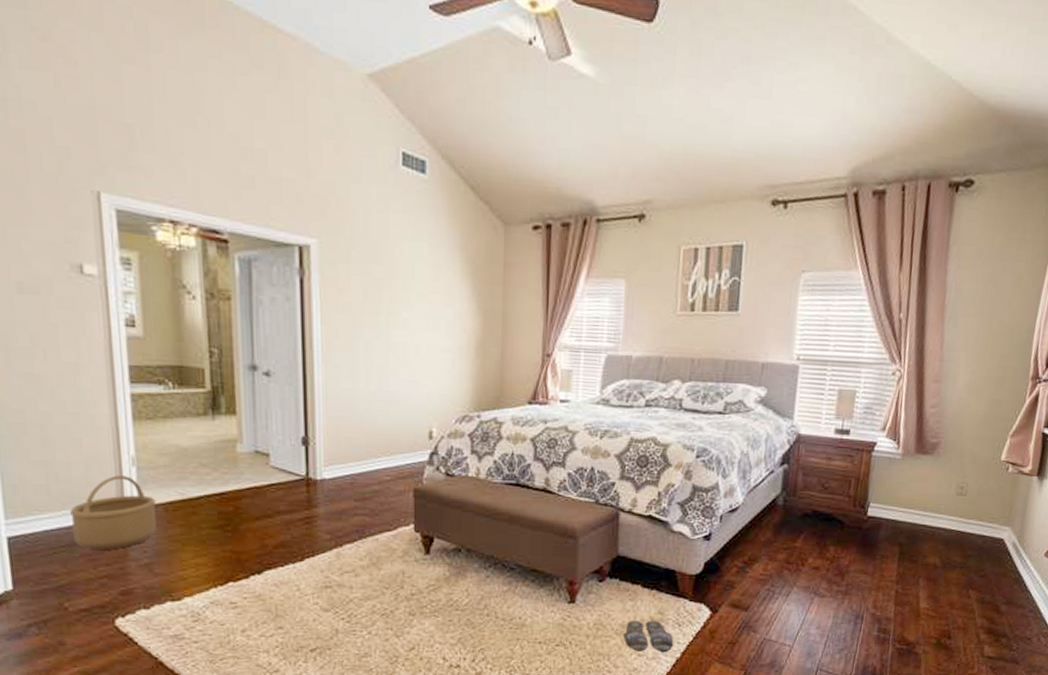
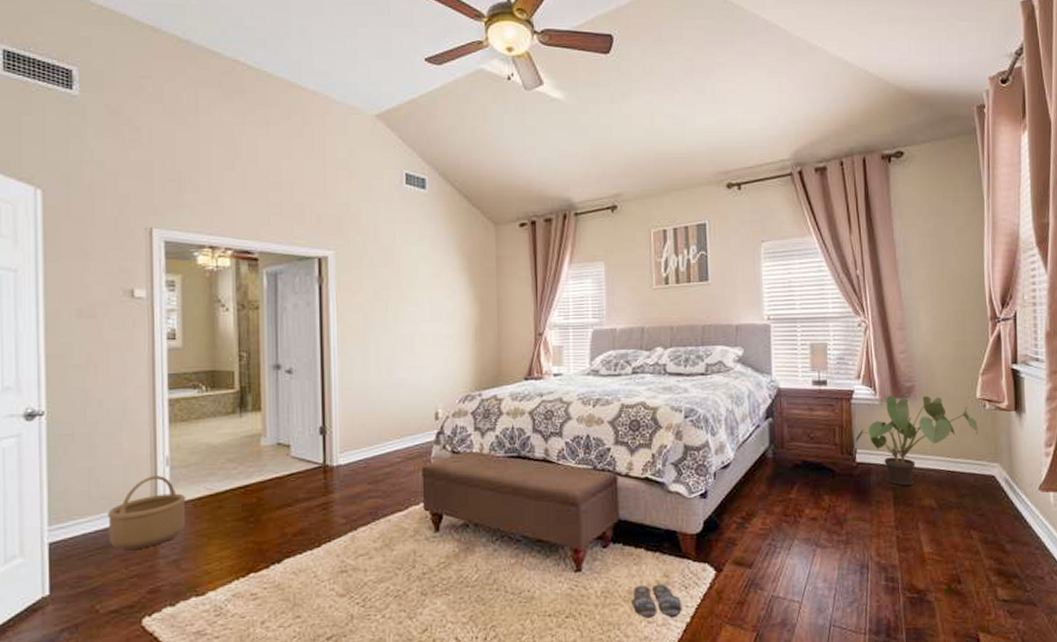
house plant: none [870,451,997,544] -> present [855,396,978,487]

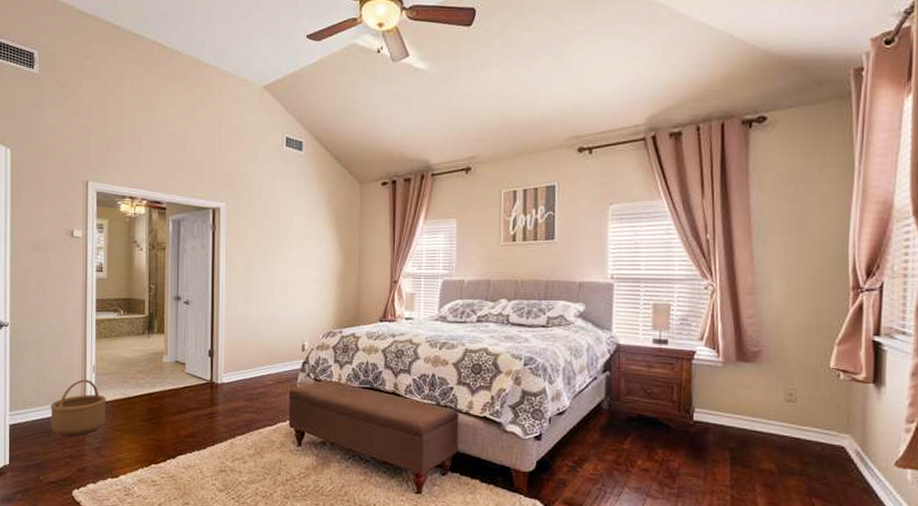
house plant: present [855,396,978,487] -> none [694,359,829,449]

